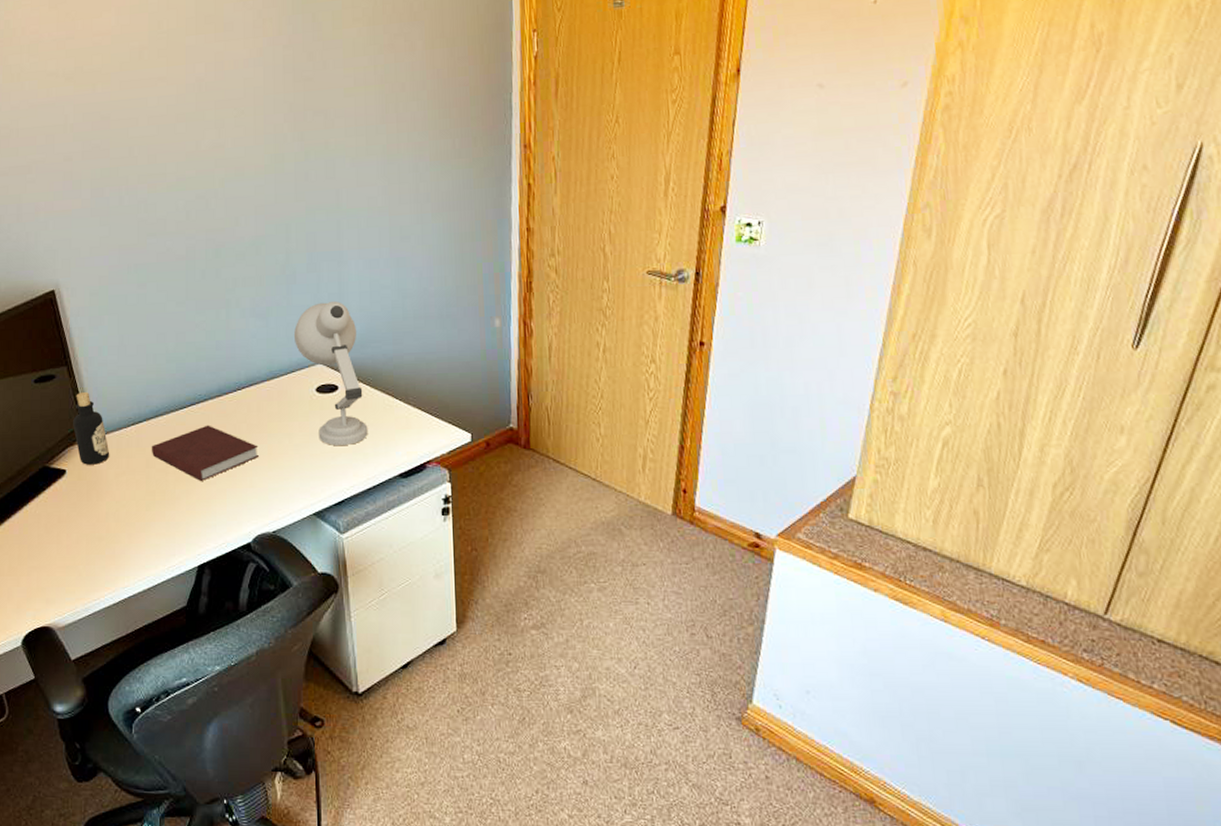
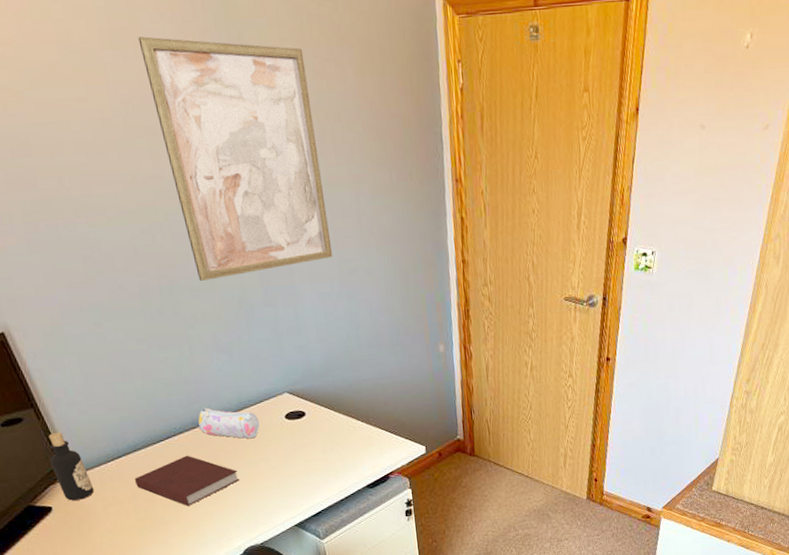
wall art: none [220,22,385,245] -> present [138,36,333,281]
pencil case: none [223,375,288,412] -> present [197,407,260,439]
desk lamp: present [293,301,368,445] -> none [258,334,337,465]

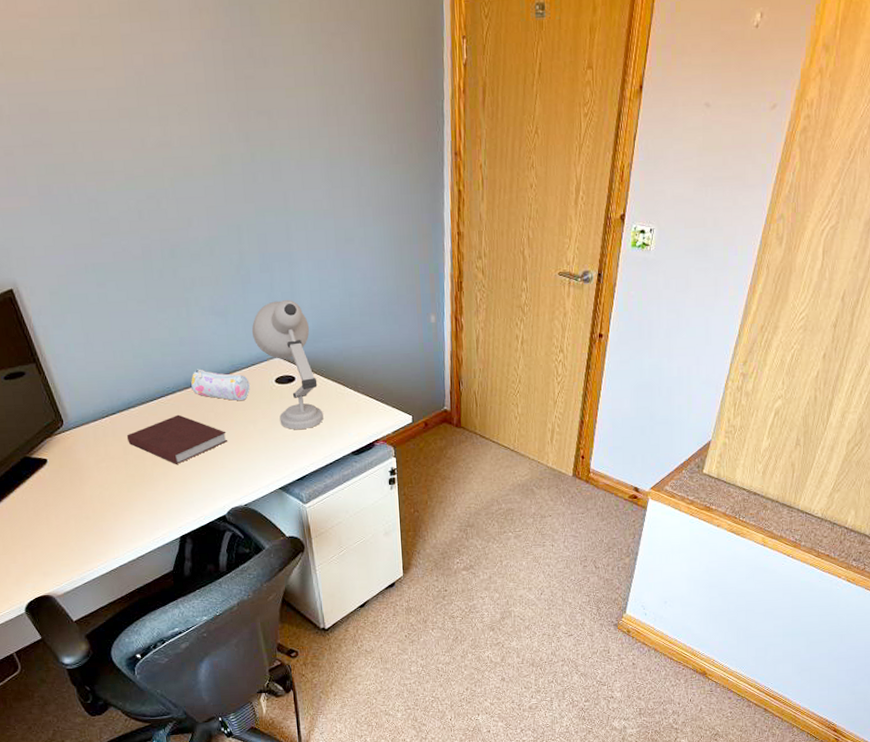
bottle: present [48,432,94,501] -> none [48,386,87,454]
wall art: present [138,36,333,281] -> none [155,10,330,246]
desk lamp: none [258,334,337,465] -> present [251,300,324,429]

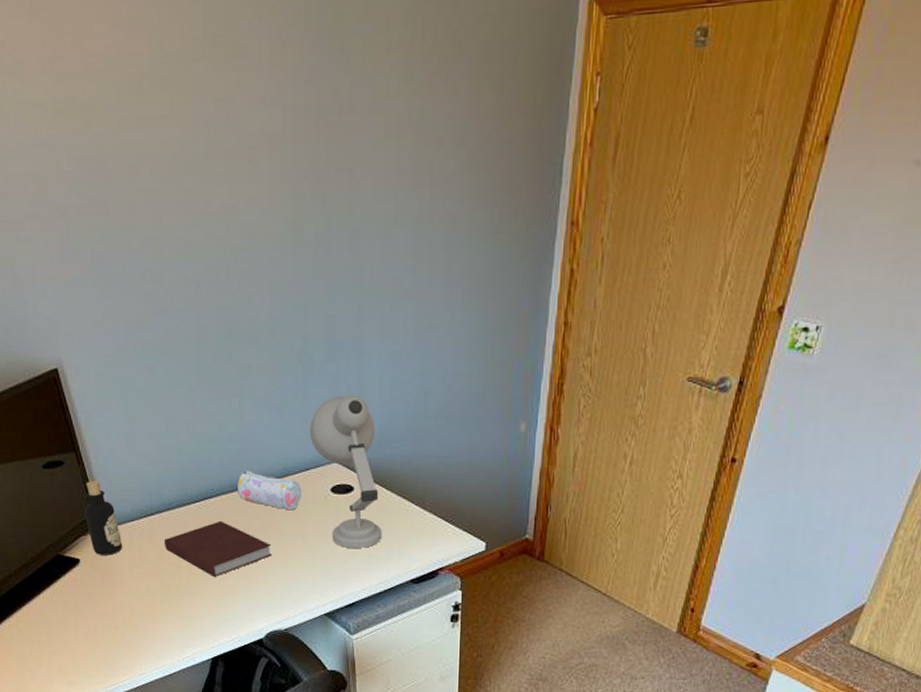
bottle: none [48,386,87,454] -> present [84,480,122,555]

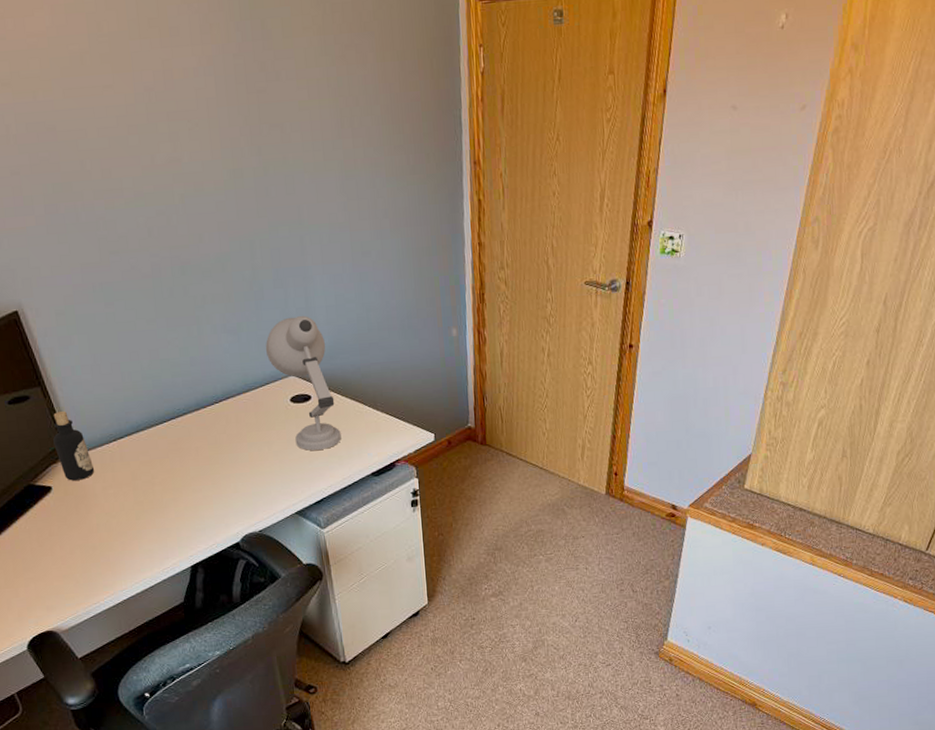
notebook: present [164,520,273,577] -> none [135,437,242,490]
pencil case: present [236,470,302,511] -> none [201,389,264,422]

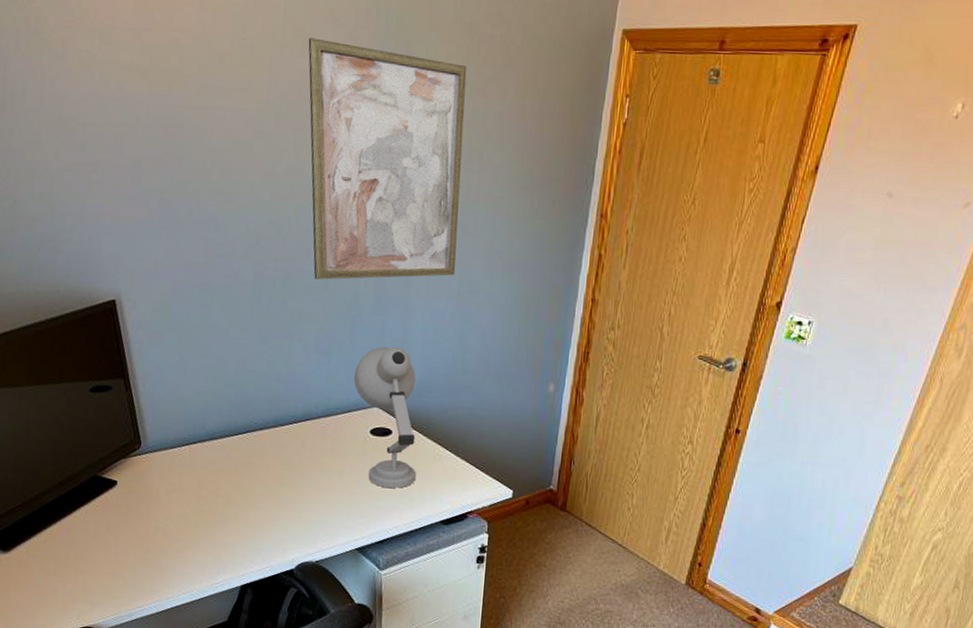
bottle: present [53,410,94,481] -> none [127,406,162,479]
wall art: none [165,26,346,262] -> present [308,38,467,280]

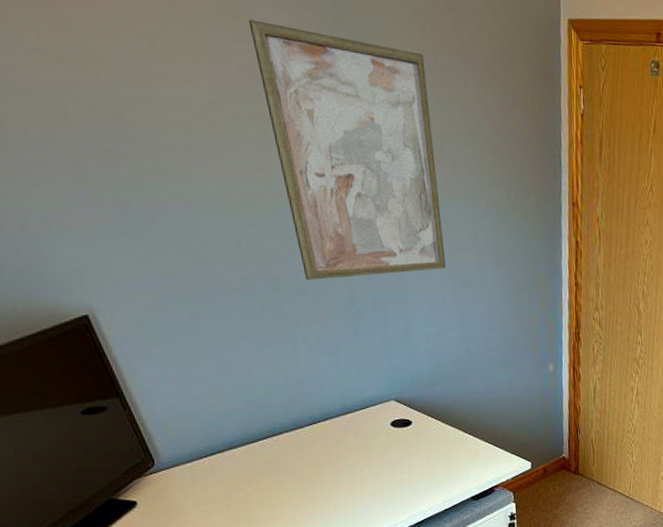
desk lamp: present [353,346,416,488] -> none [364,342,442,474]

